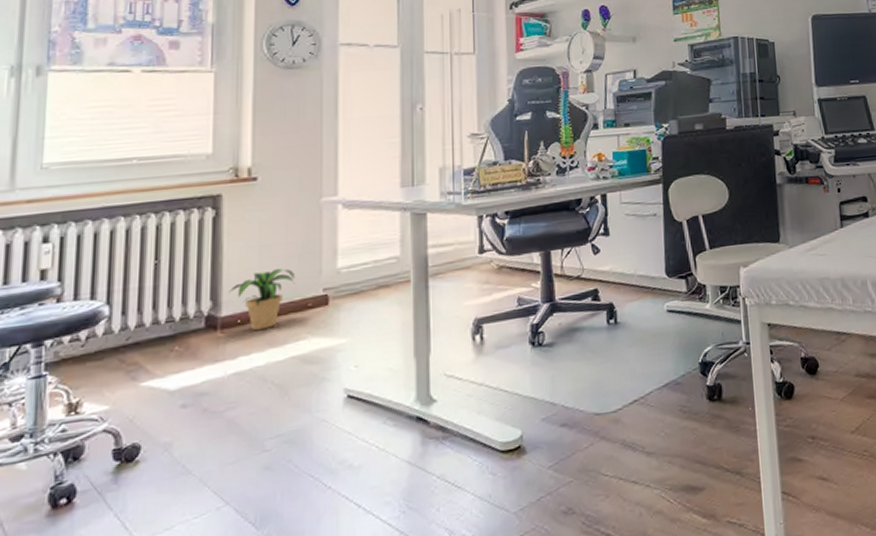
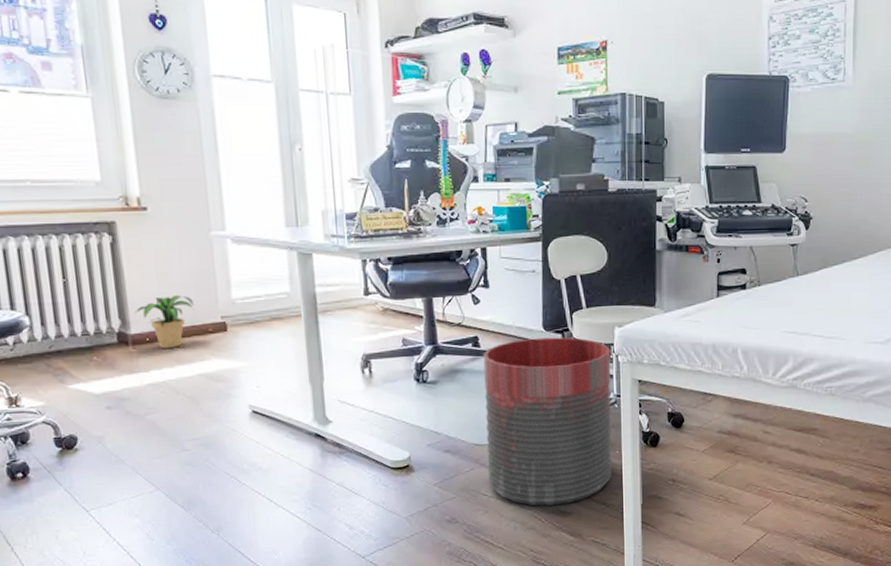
trash can: none [603,282,746,484] -> present [483,337,612,506]

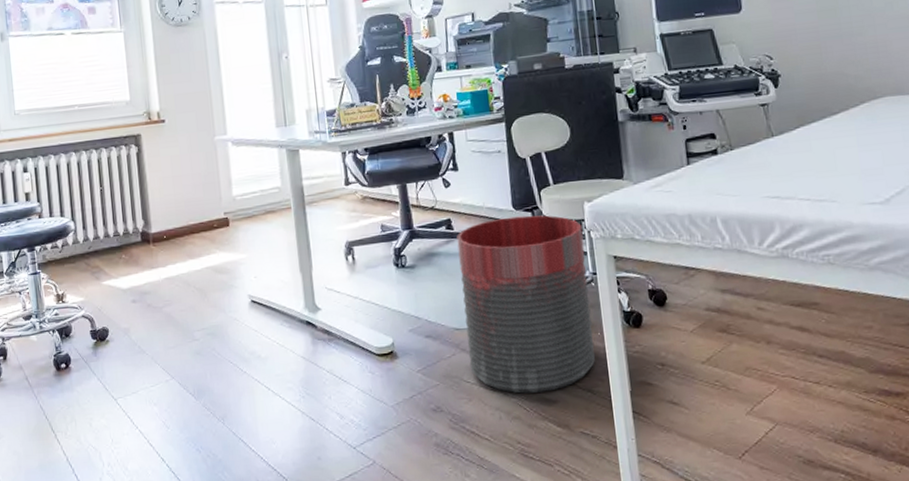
potted plant: present [134,295,194,348] -> none [155,195,202,244]

